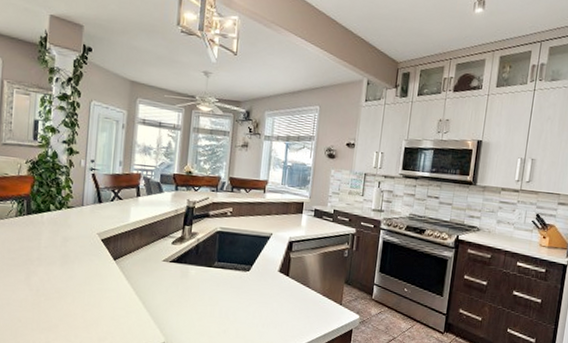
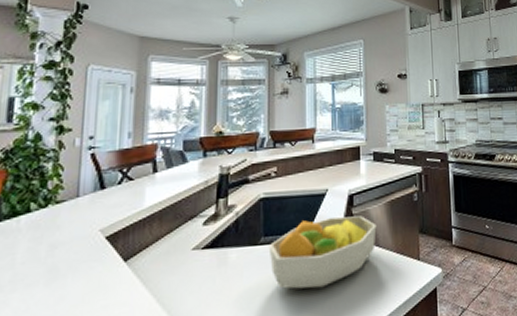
fruit bowl: none [220,255,309,310] -> present [268,216,377,290]

